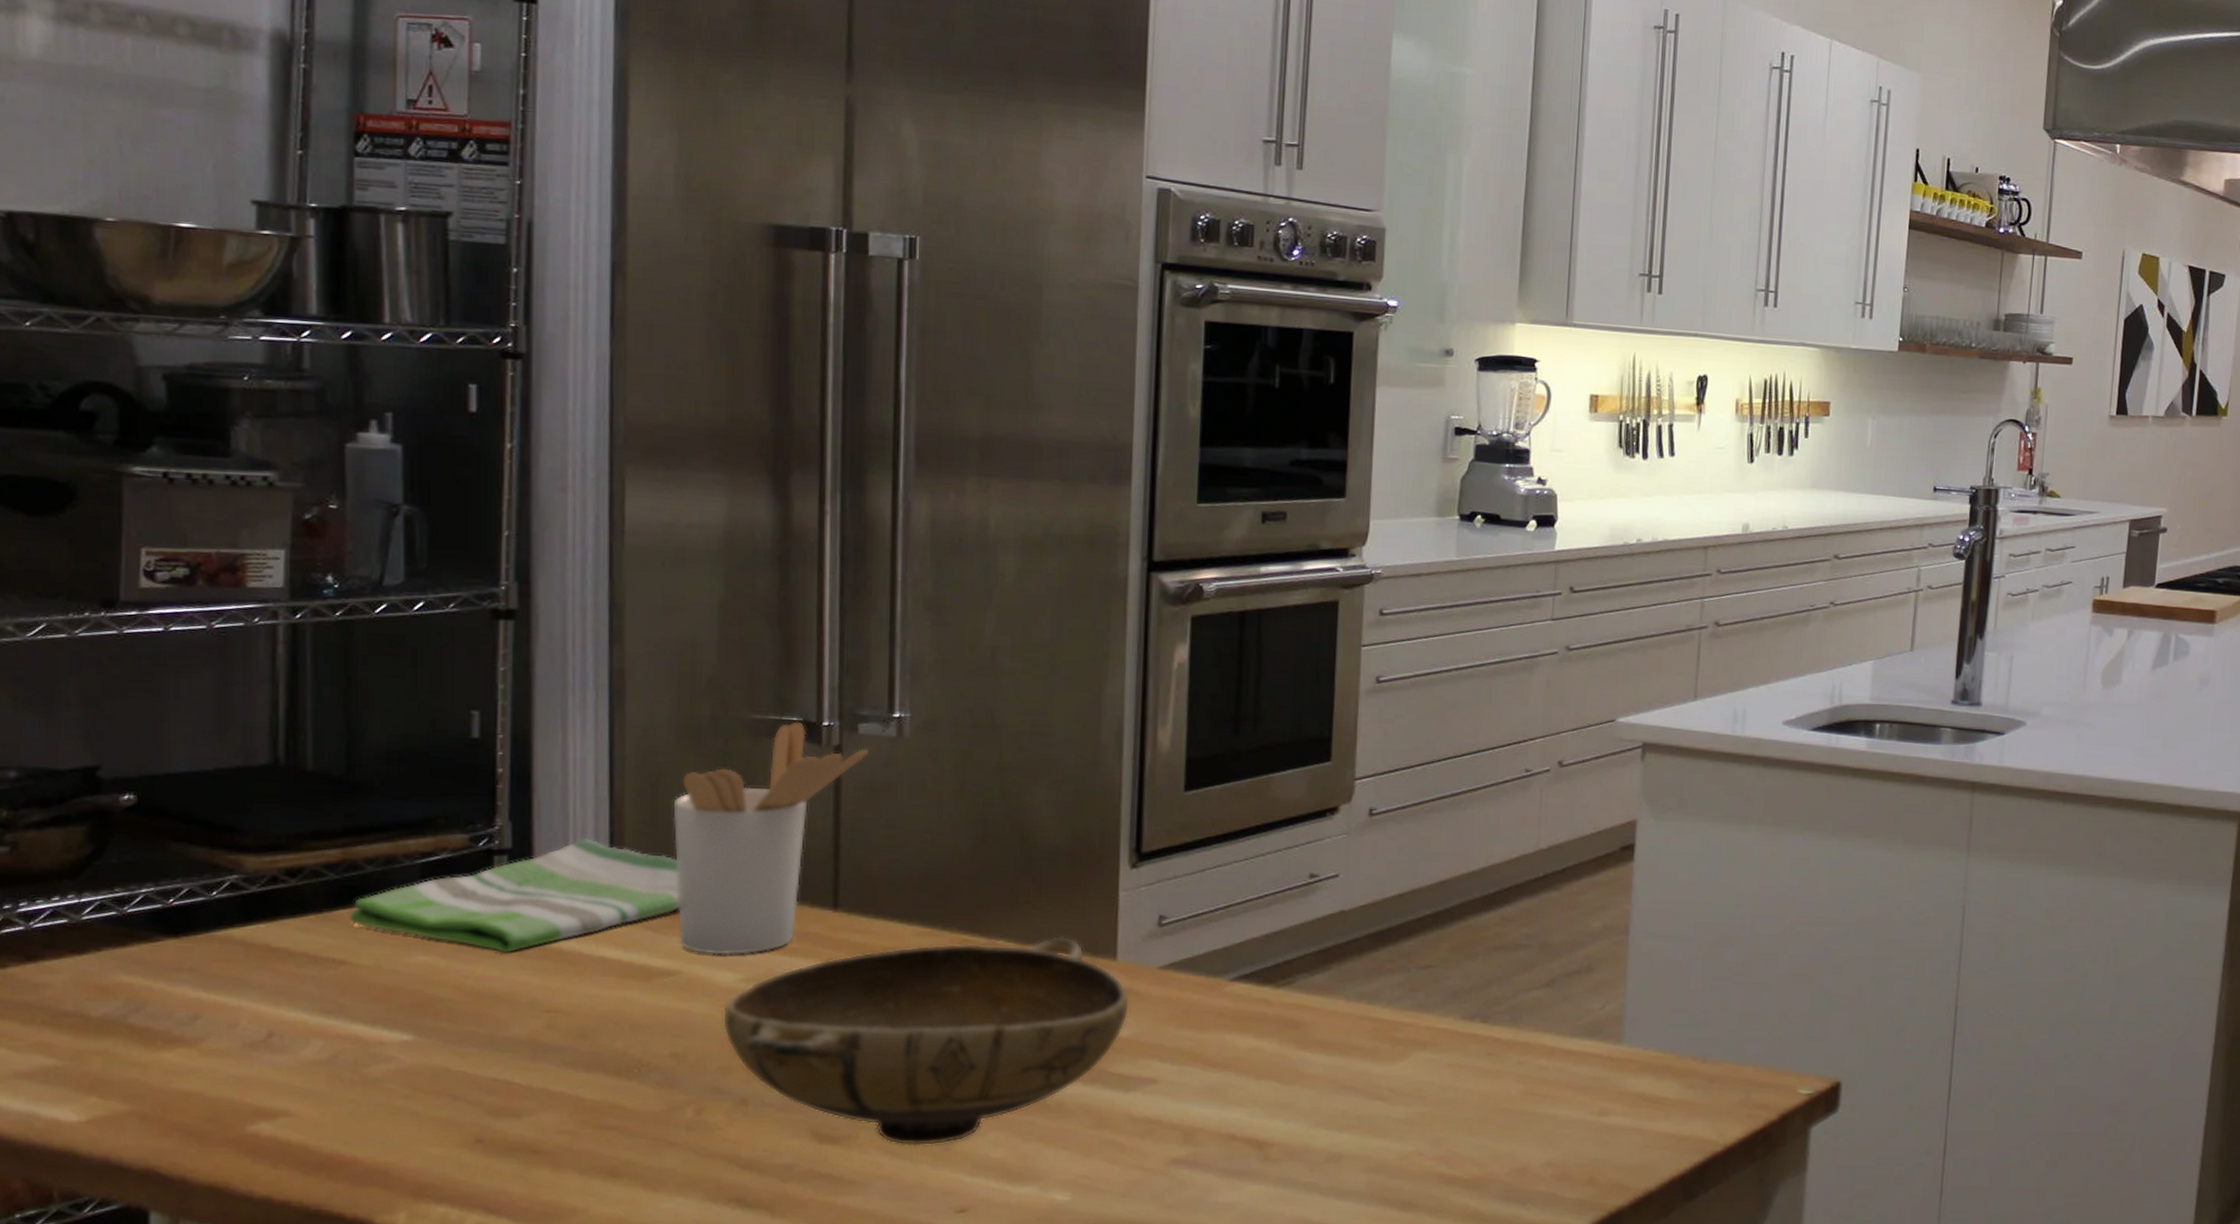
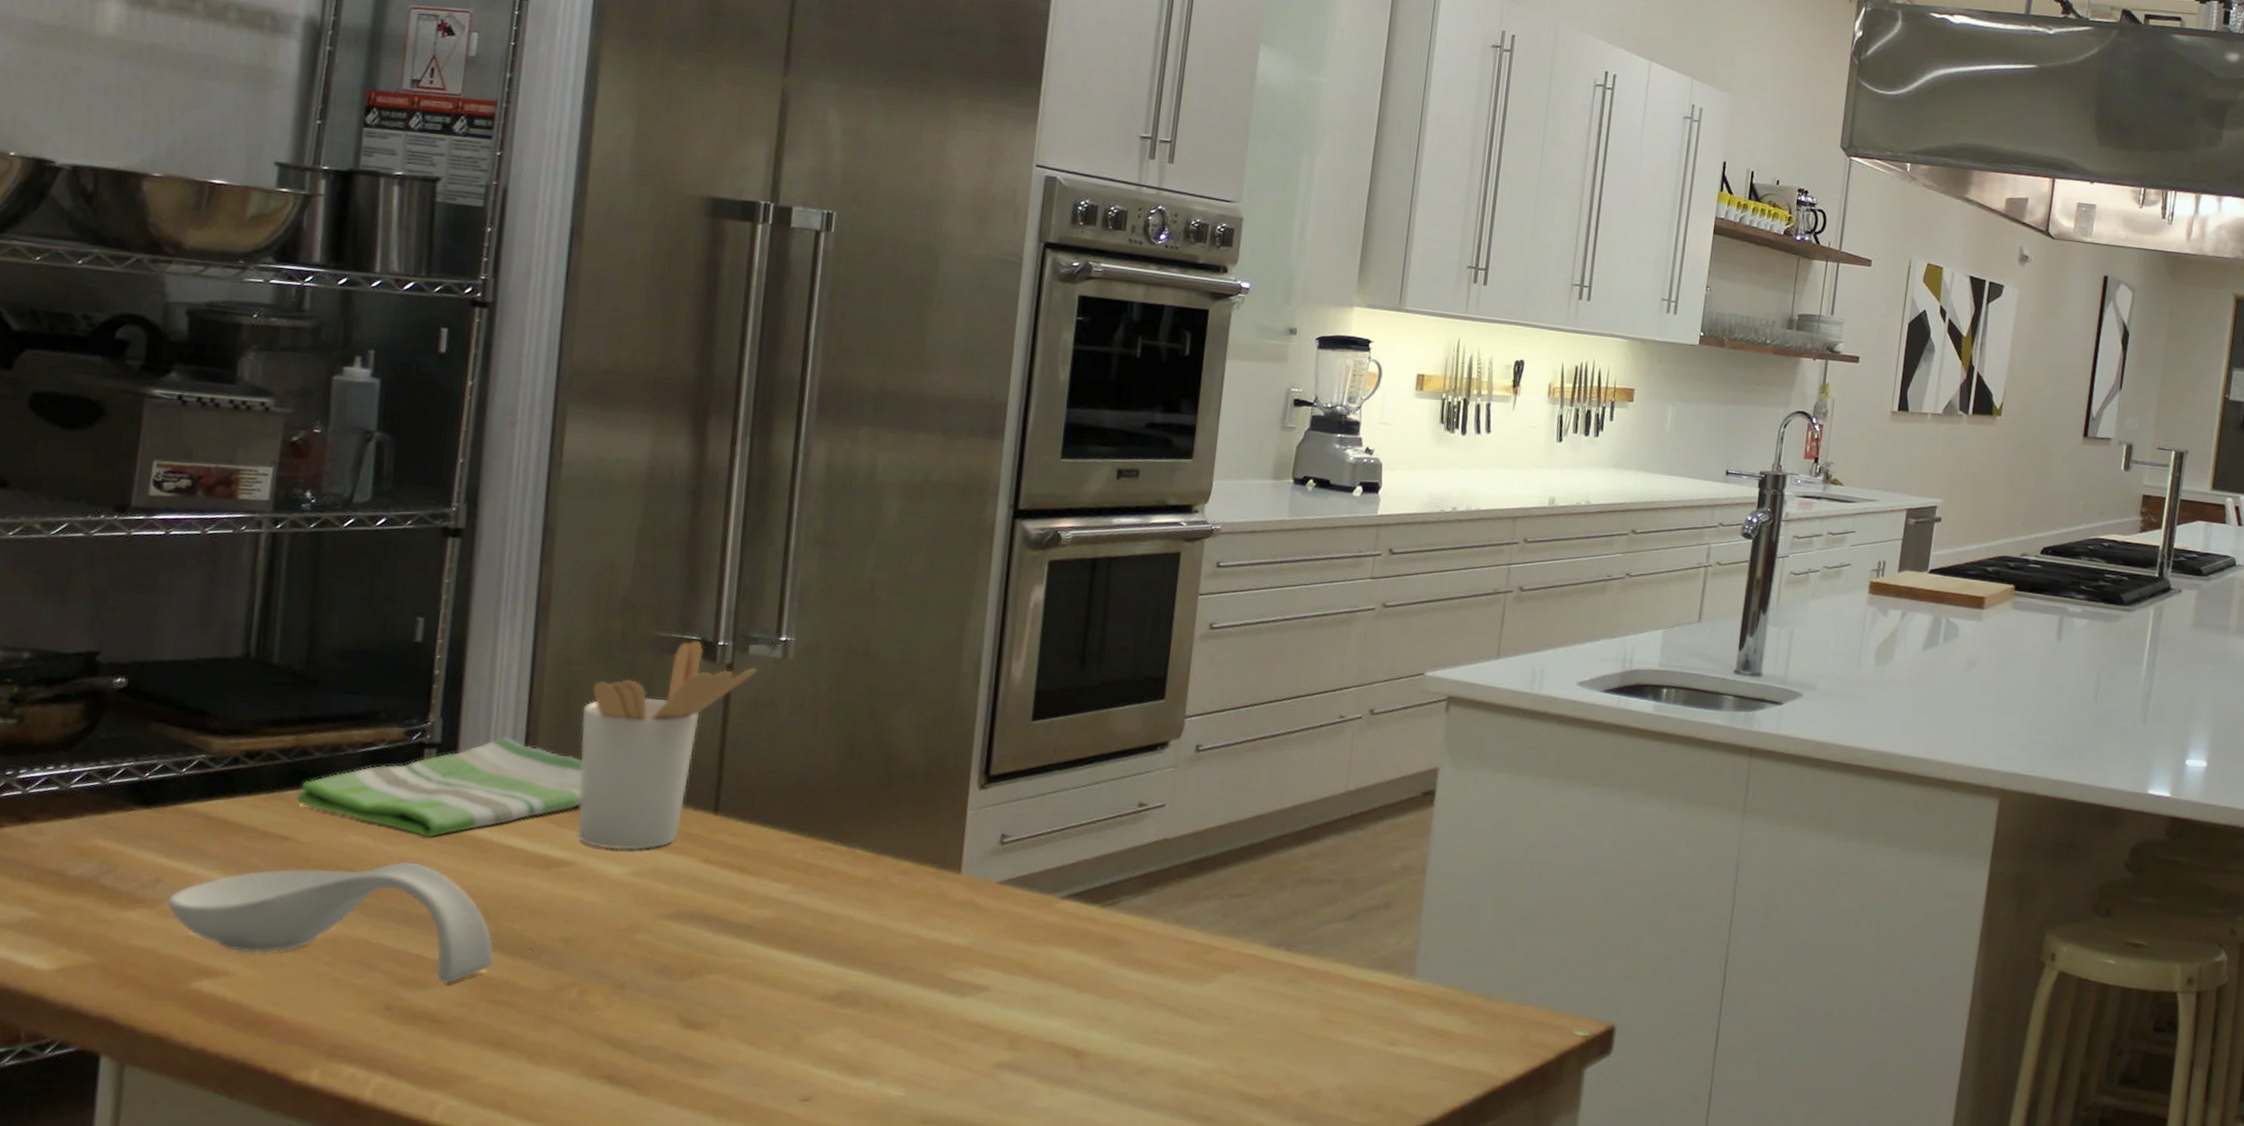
spoon rest: none [209,980,595,1111] -> present [166,861,494,984]
bowl: present [722,935,1130,1146] -> none [608,848,971,1037]

